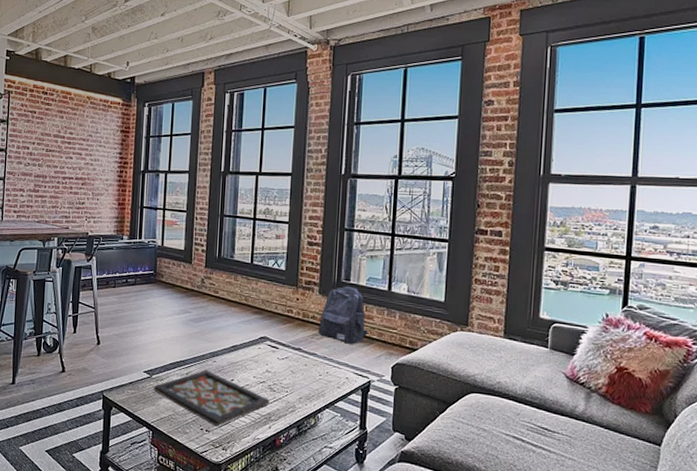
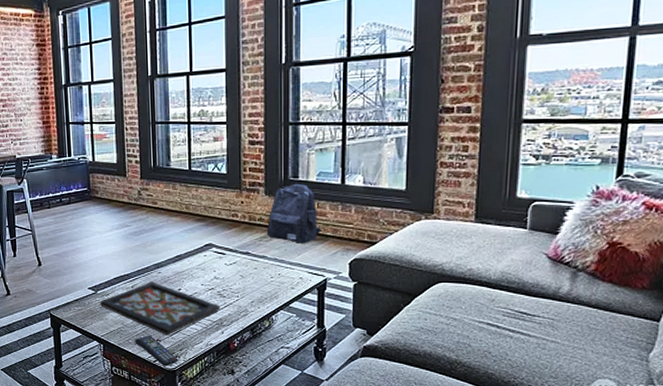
remote control: none [184,424,225,459] -> present [135,335,179,366]

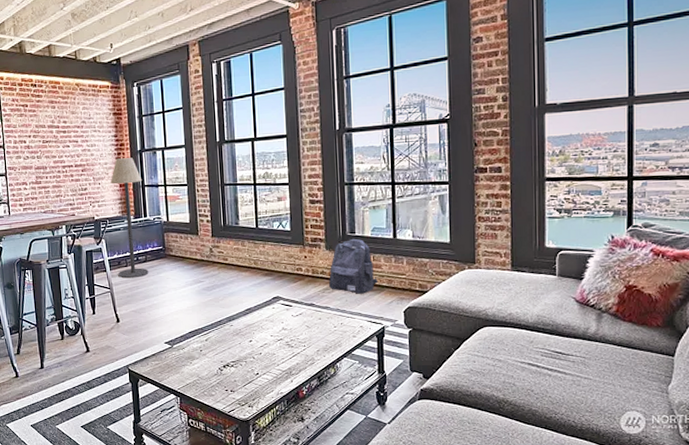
floor lamp: none [33,93,73,221] -> present [110,158,149,279]
decorative tray: present [100,282,220,336] -> none [176,334,289,386]
remote control: present [135,335,179,366] -> none [210,386,252,417]

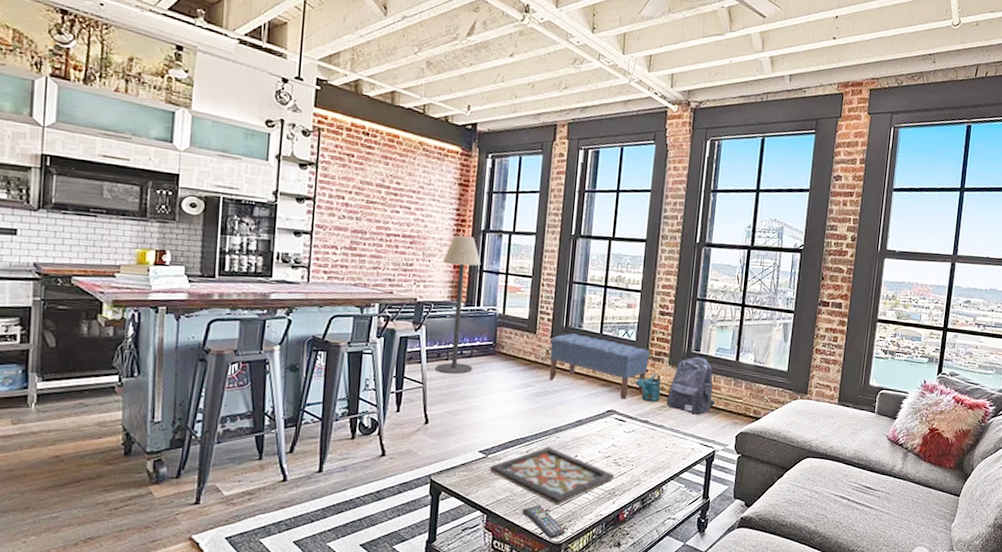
decorative tray: none [176,334,289,386] -> present [490,446,615,505]
remote control: none [210,386,252,417] -> present [522,505,566,539]
bench: none [212,231,306,286] -> present [548,333,650,400]
watering can: none [296,259,322,286] -> present [636,374,662,403]

